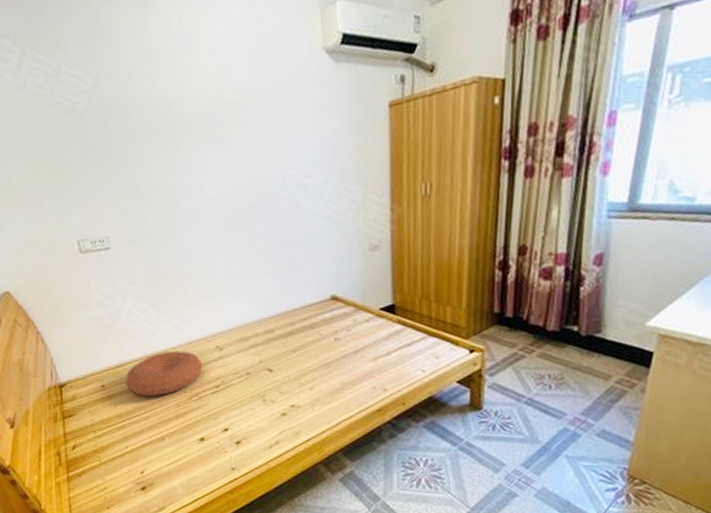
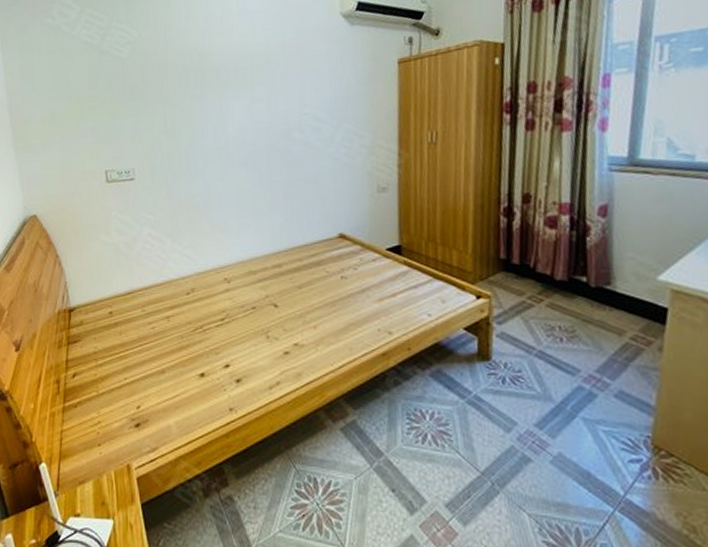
cushion: present [125,350,202,397] -> none [132,281,209,326]

